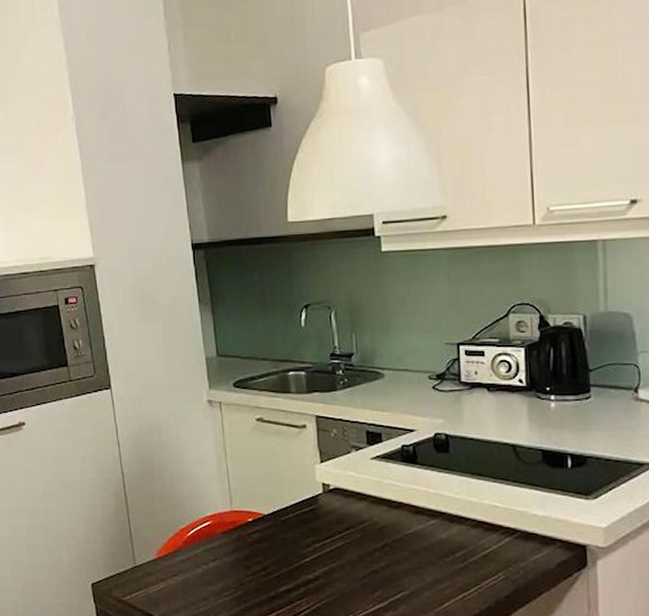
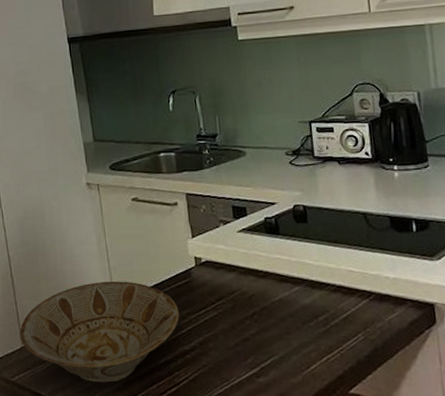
bowl: none [132,504,304,608] -> present [19,281,180,383]

